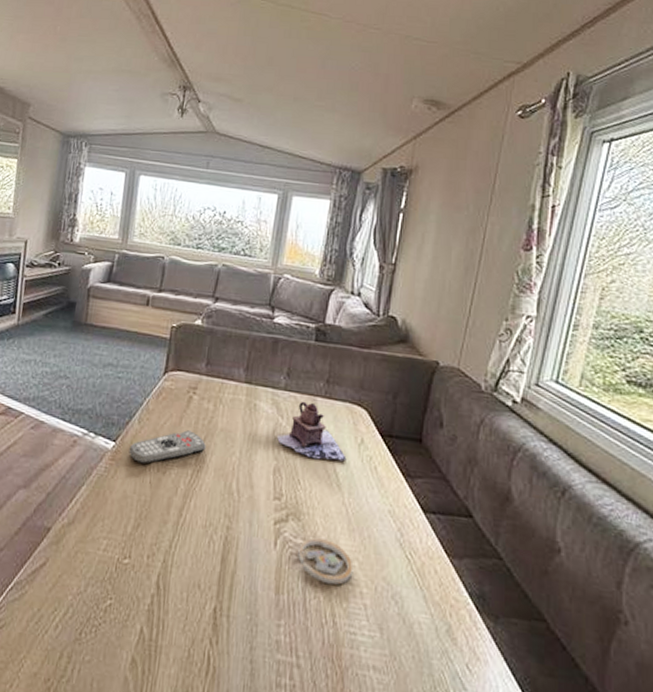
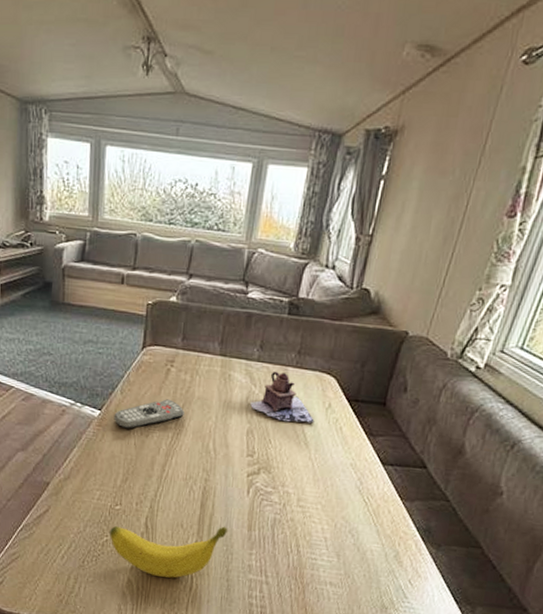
banana: none [114,585,252,658] -> present [110,526,228,578]
coaster: present [298,537,354,585] -> none [268,486,317,524]

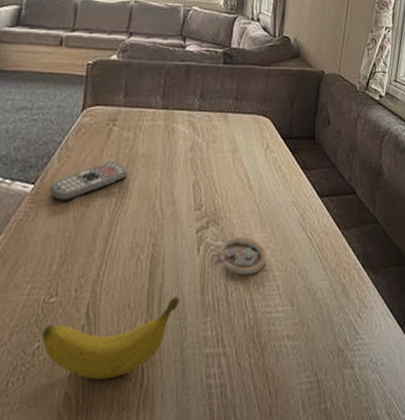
teapot: present [249,371,315,424] -> none [194,118,256,168]
coaster: none [268,486,317,524] -> present [219,237,267,276]

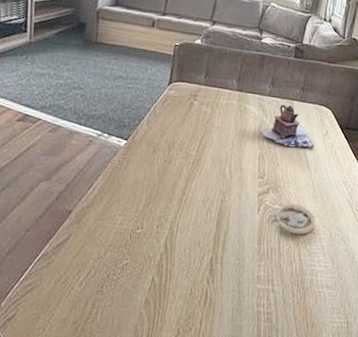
banana: present [42,296,179,380] -> none [130,242,240,295]
remote control: present [49,161,128,201] -> none [139,129,205,157]
teapot: none [194,118,256,168] -> present [261,104,315,148]

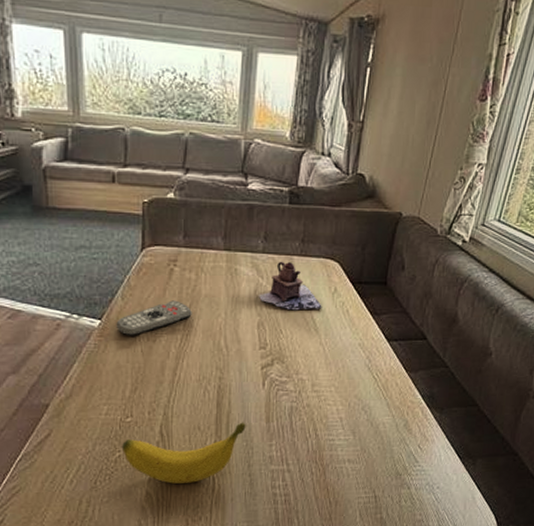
banana: none [130,242,240,295] -> present [122,422,246,484]
remote control: none [139,129,205,157] -> present [116,300,192,336]
coaster: present [275,203,316,235] -> none [284,374,331,408]

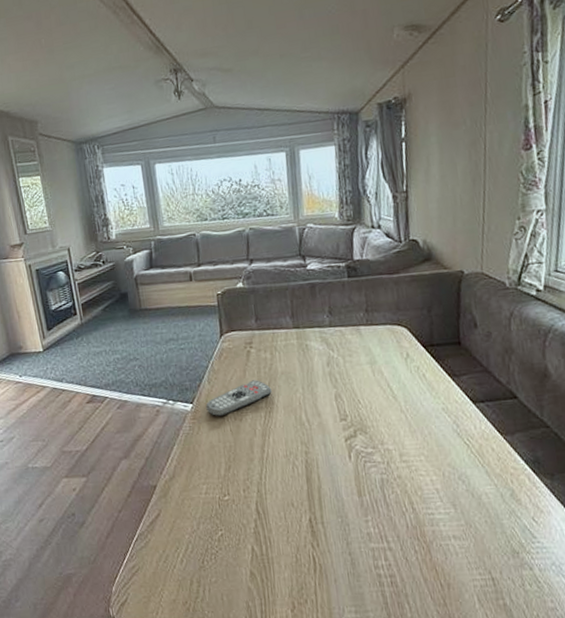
banana: present [122,422,246,484] -> none [223,497,339,563]
teapot: present [258,261,322,311] -> none [331,332,397,380]

